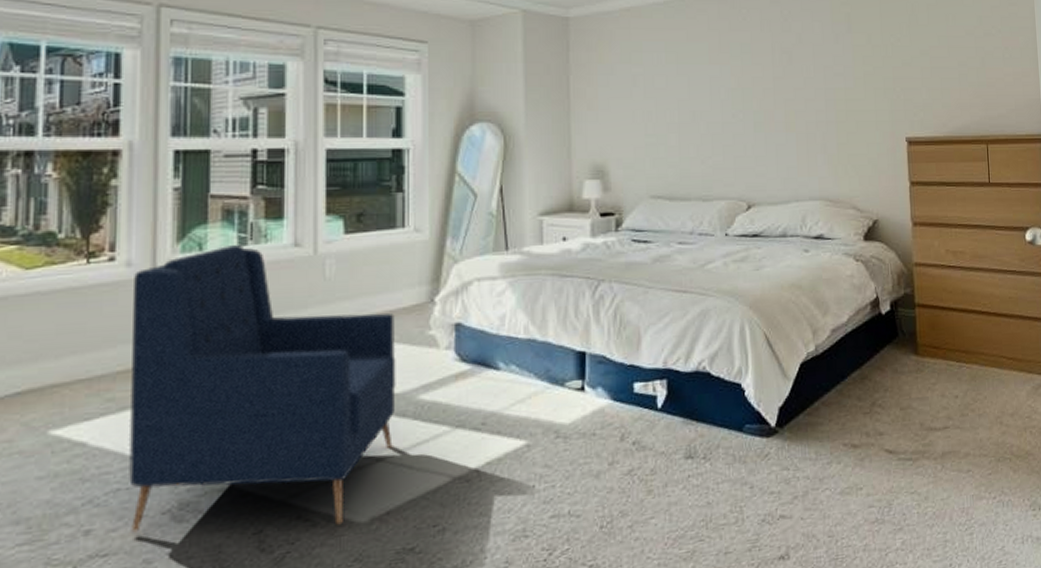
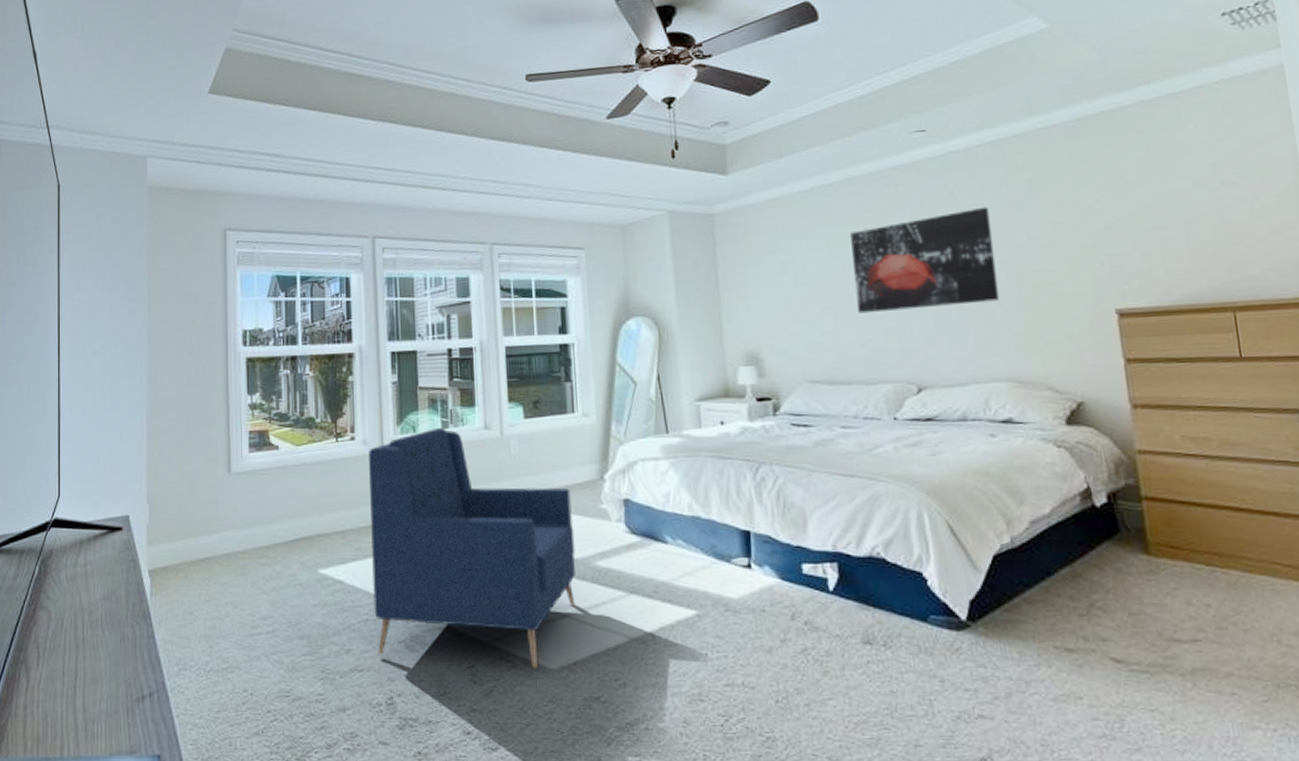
wall art: none [697,36,820,130] -> present [850,206,1000,314]

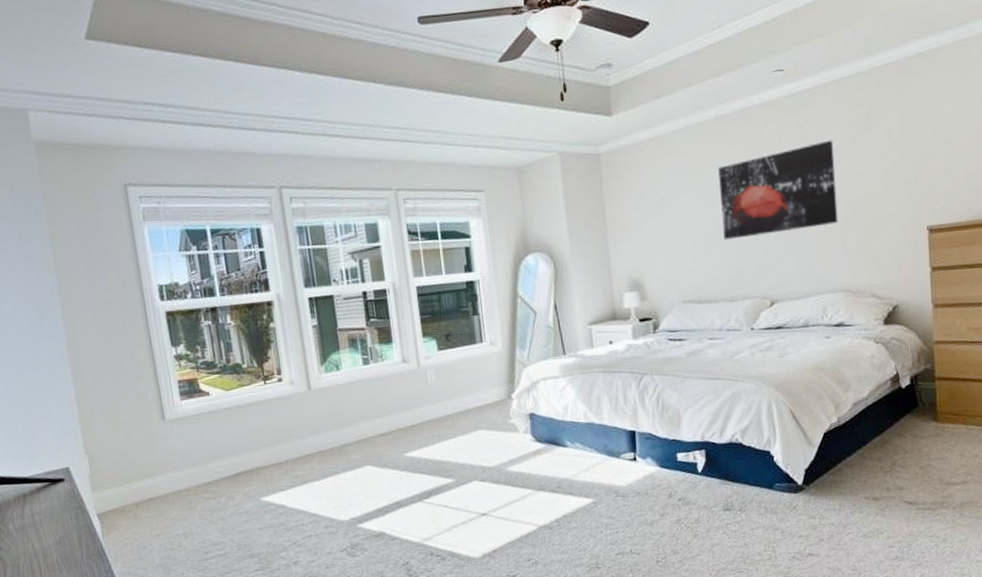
armchair: present [369,428,576,669] -> none [296,364,492,563]

